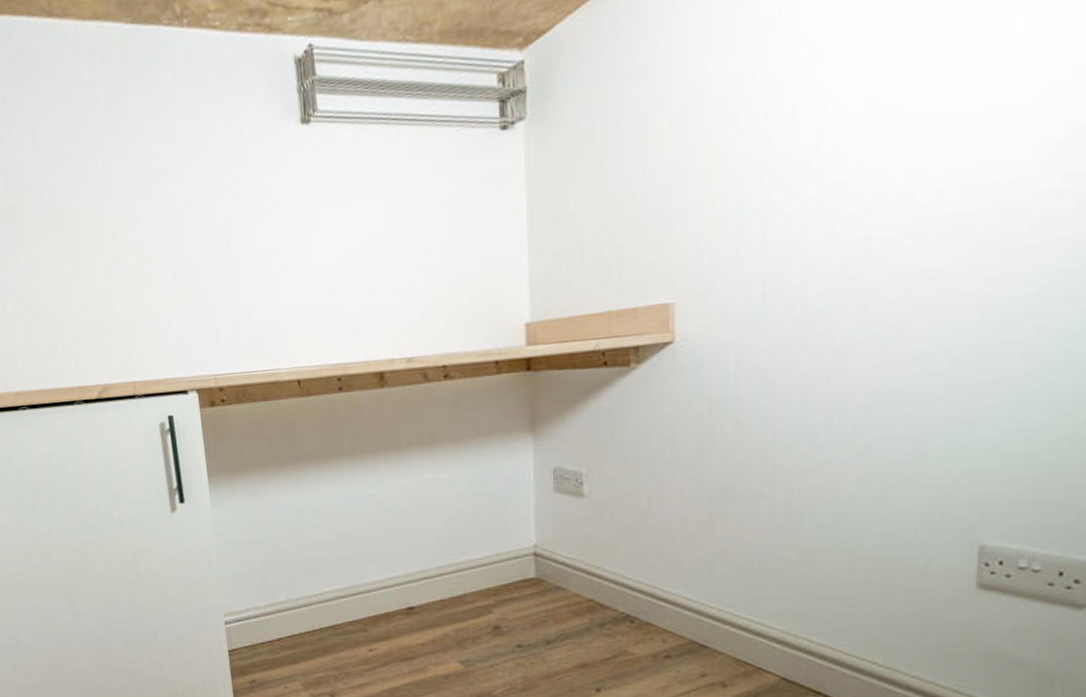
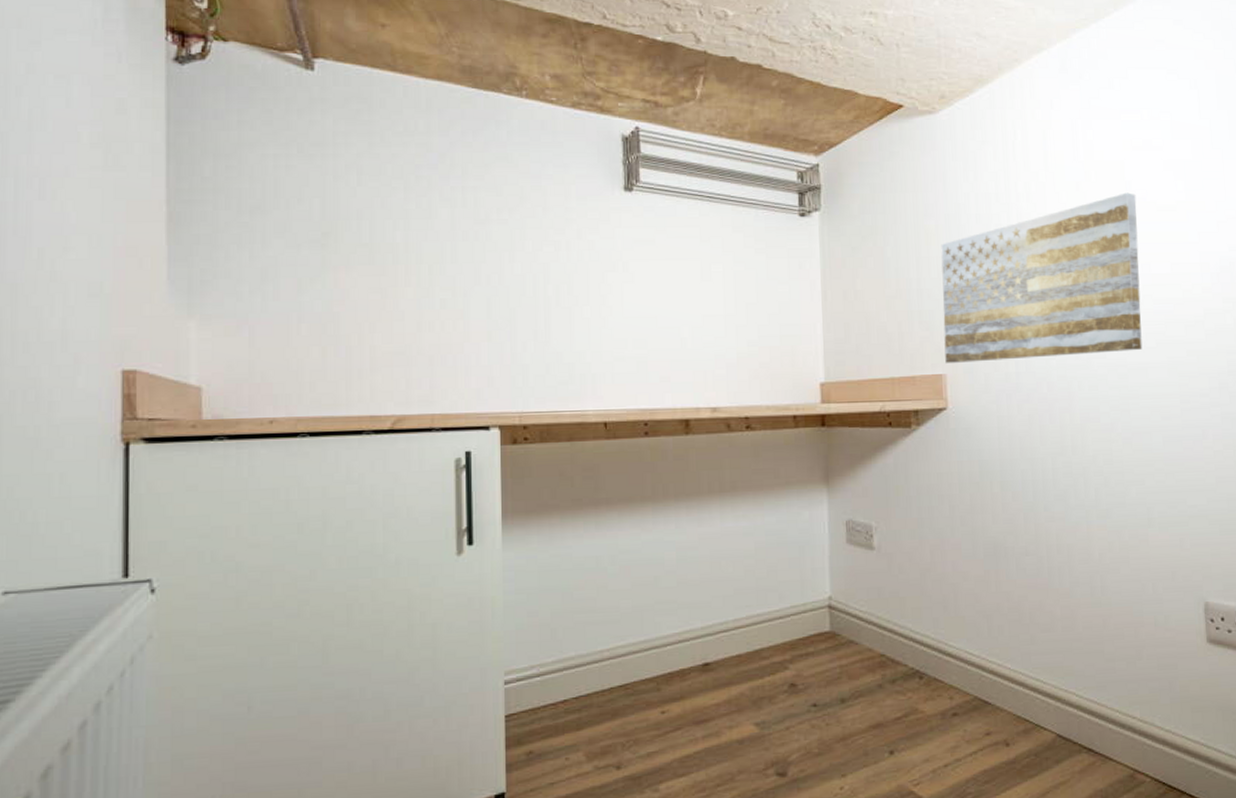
wall art: none [674,43,952,290] -> present [941,192,1143,363]

